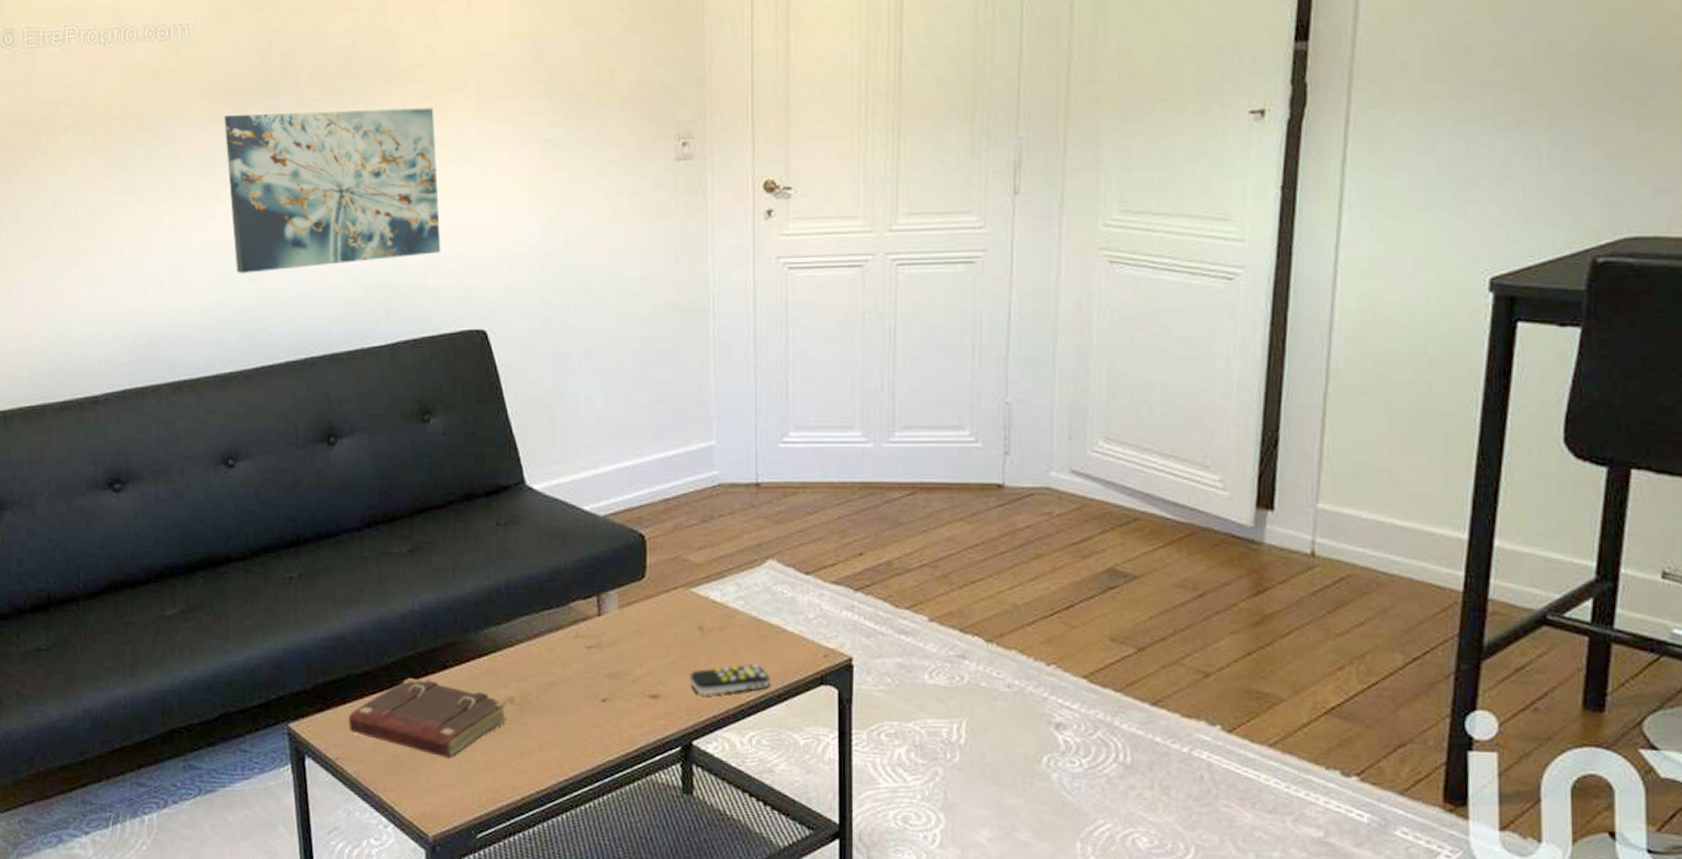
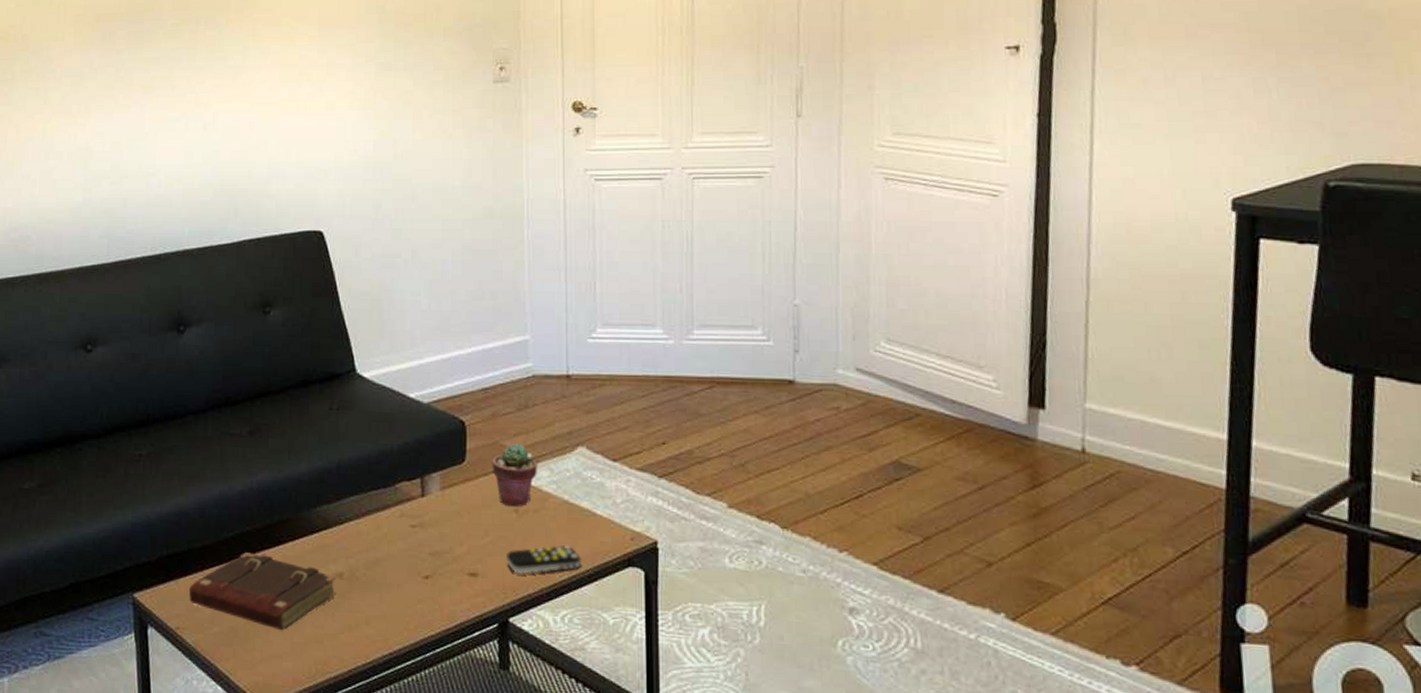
wall art: present [224,108,441,273] -> none [95,34,284,177]
potted succulent: none [674,558,723,625] -> present [492,444,537,507]

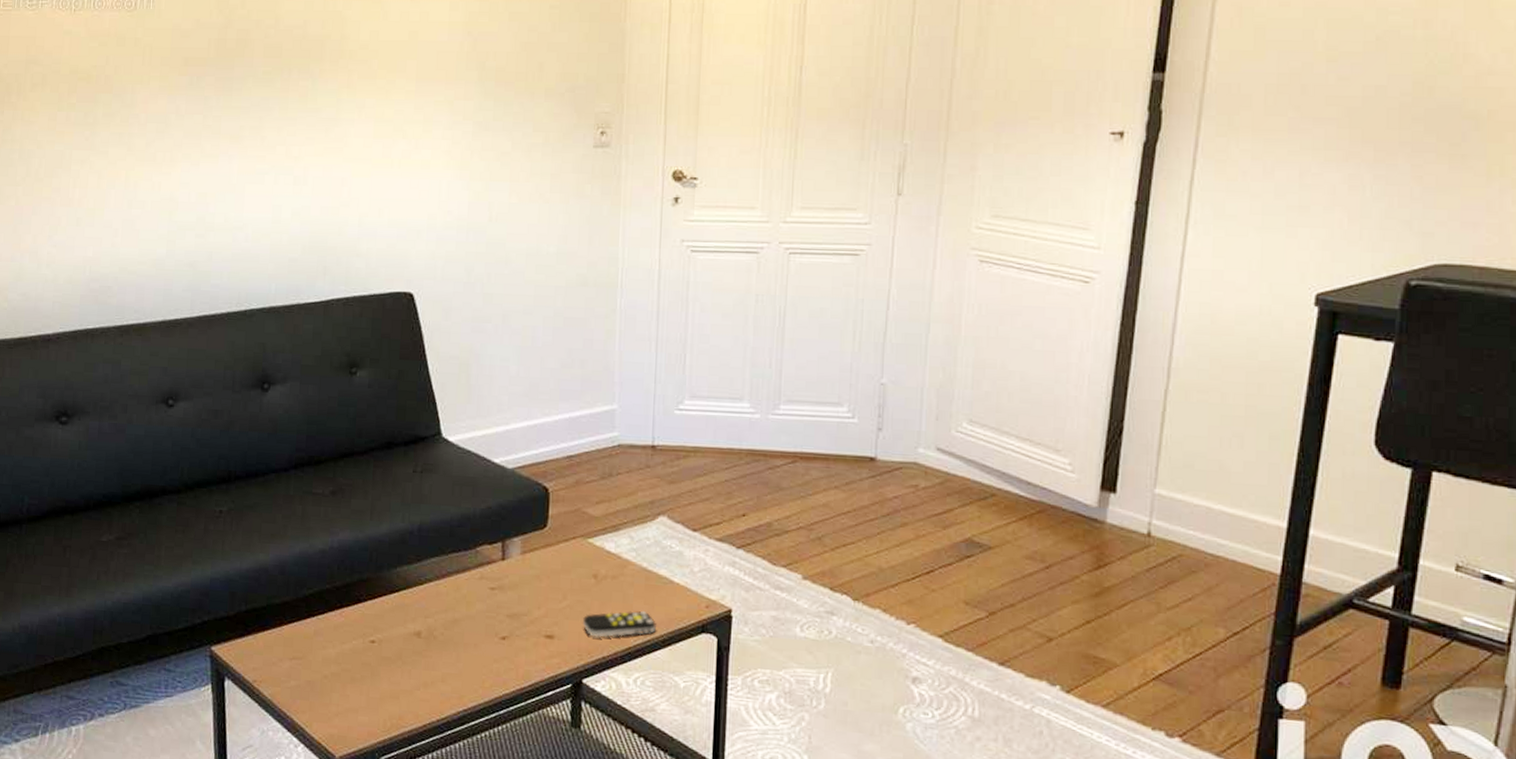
book: present [189,552,337,631] -> none [267,610,415,686]
potted succulent: present [492,444,537,507] -> none [573,511,618,573]

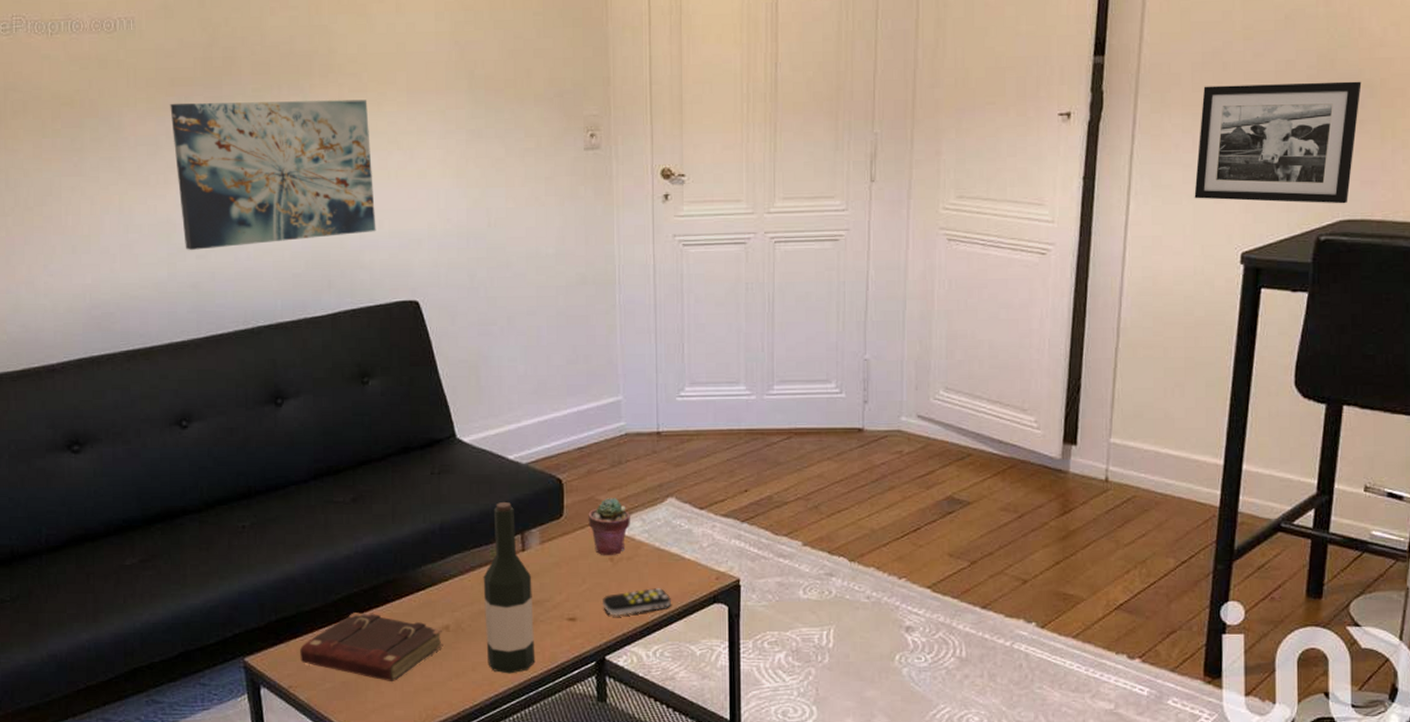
wall art: none [182,82,376,229] -> present [170,100,376,250]
book: none [267,610,415,686] -> present [300,613,443,682]
wine bottle: none [458,506,510,689] -> present [483,501,535,674]
potted succulent: none [573,511,618,573] -> present [588,498,630,556]
picture frame: none [1263,110,1465,247] -> present [1194,81,1362,204]

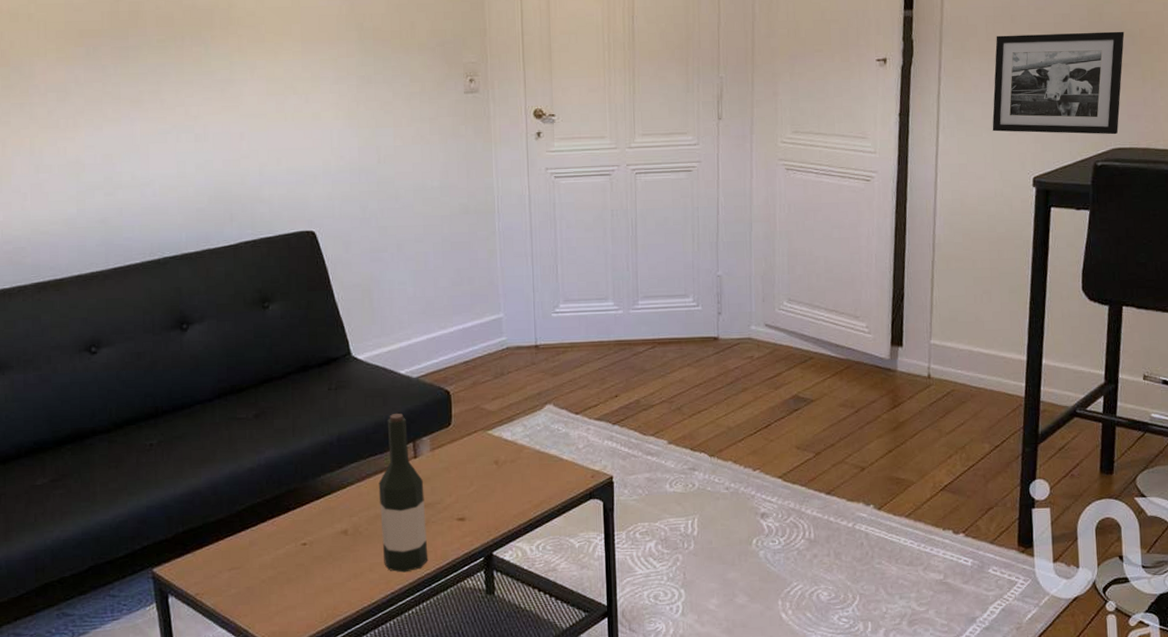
wall art: present [170,100,376,250] -> none [79,49,275,188]
book: present [300,613,443,682] -> none [206,521,342,586]
potted succulent: present [588,498,630,556] -> none [474,406,513,460]
remote control: present [603,588,671,616] -> none [489,487,551,514]

